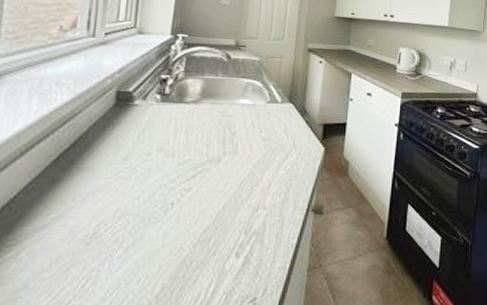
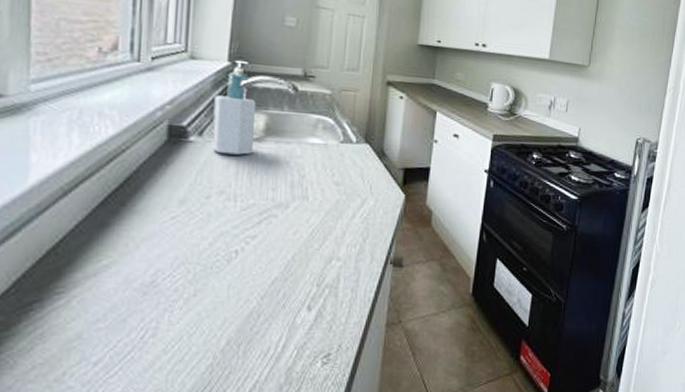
soap bottle: none [154,45,194,116] -> present [212,73,256,155]

